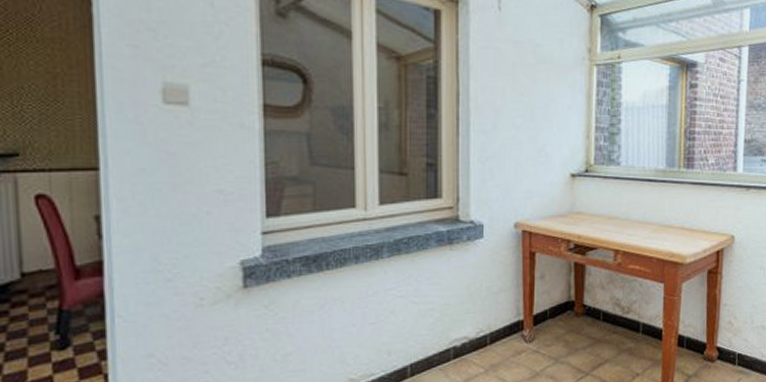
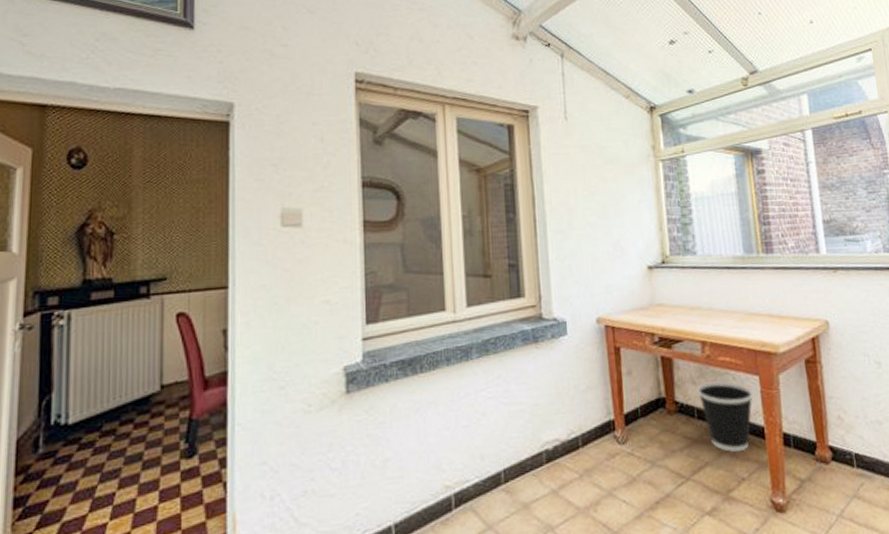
wastebasket: none [605,287,656,351] -> present [697,381,753,453]

